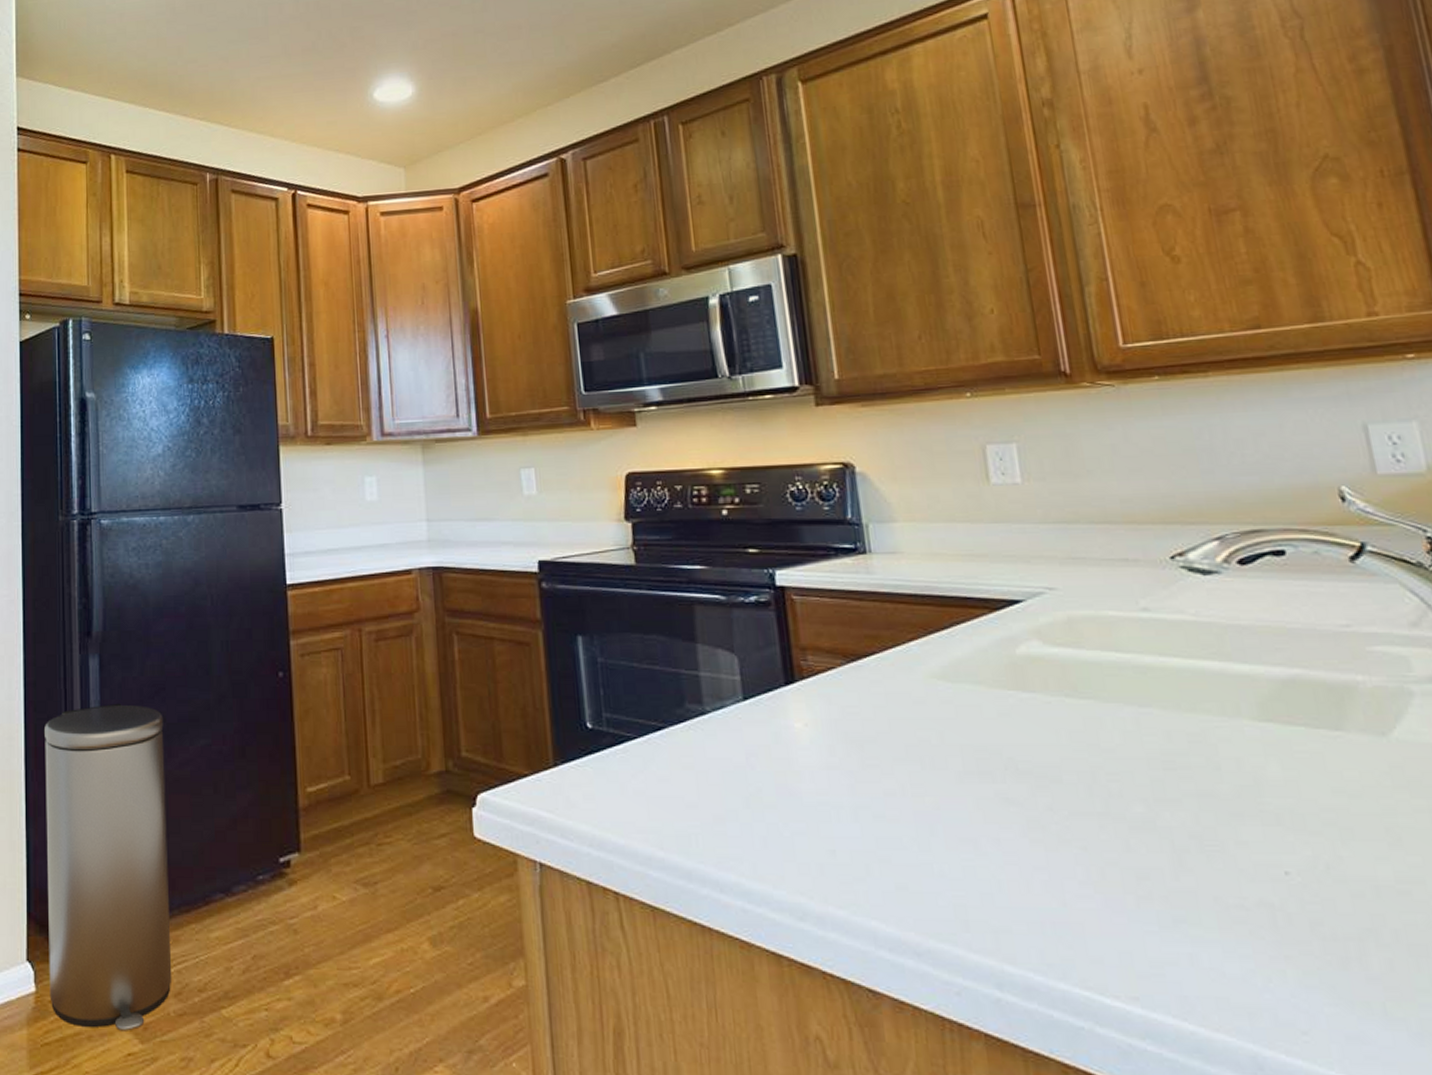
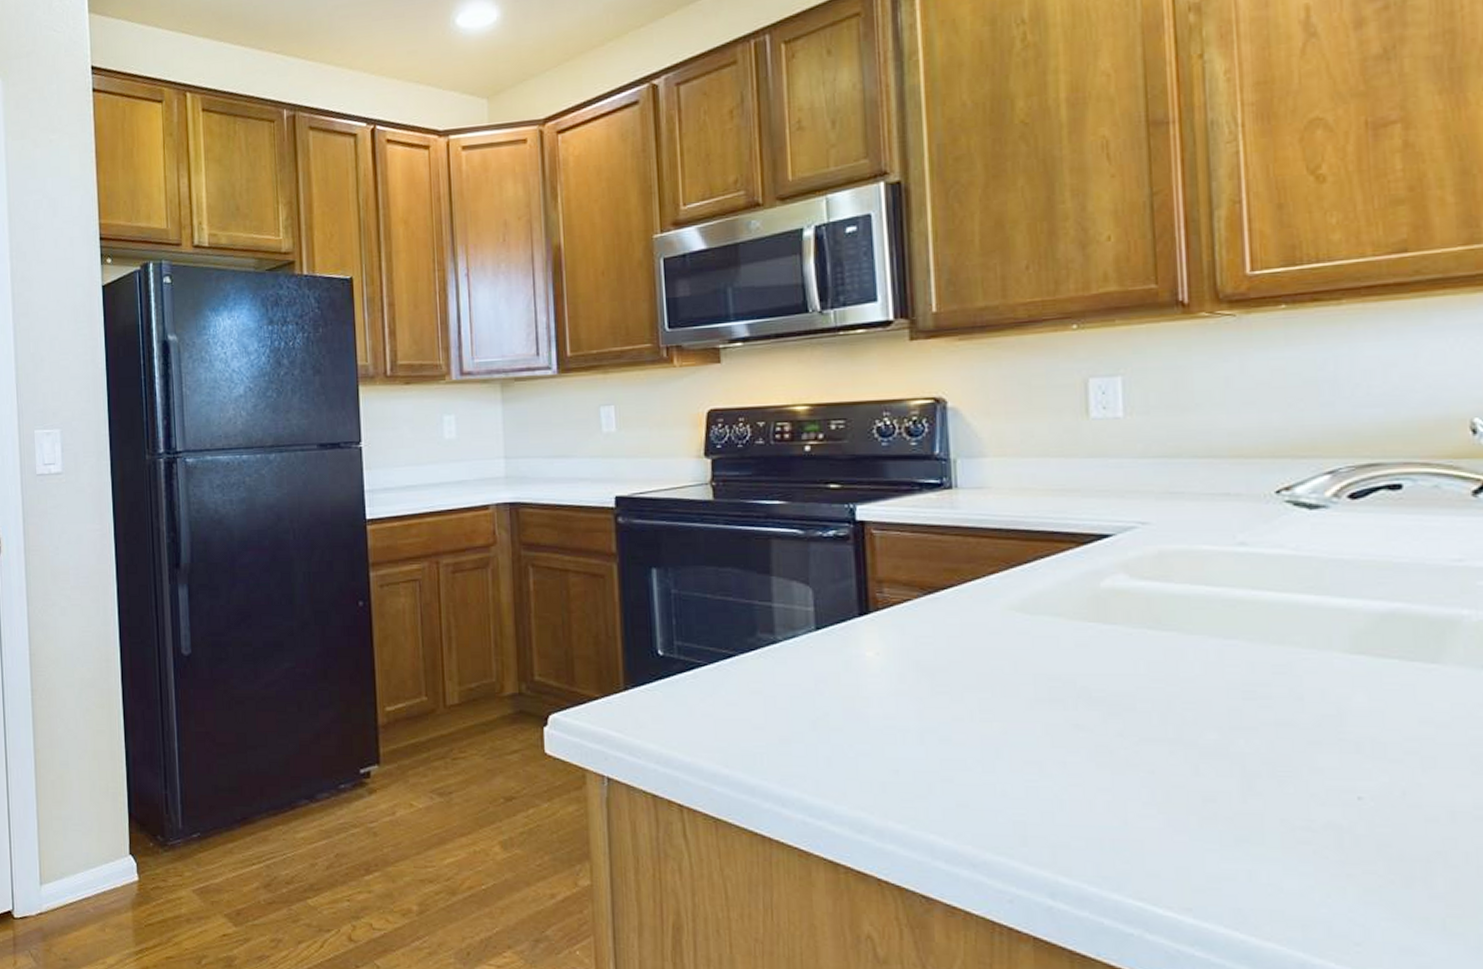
pedal bin: present [45,703,172,1031] -> none [139,629,262,916]

